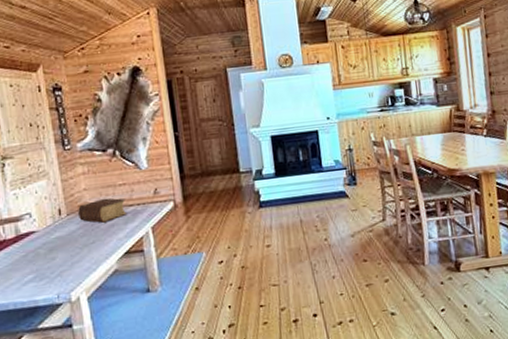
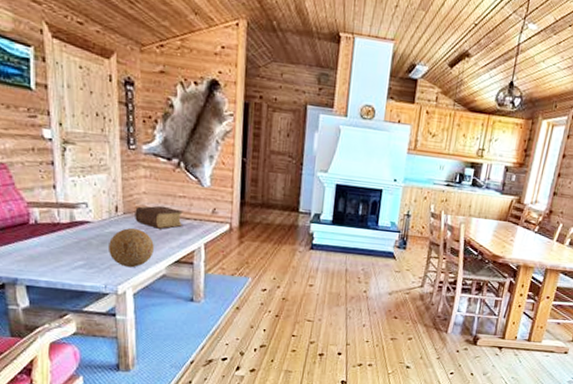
decorative ball: none [56,228,102,271] -> present [109,228,154,268]

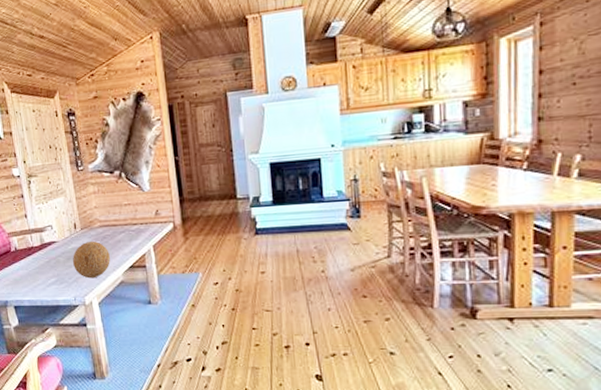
bible: present [135,205,184,229] -> none [90,216,132,238]

